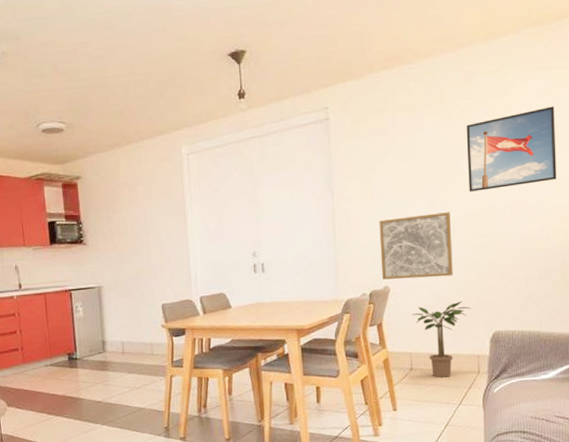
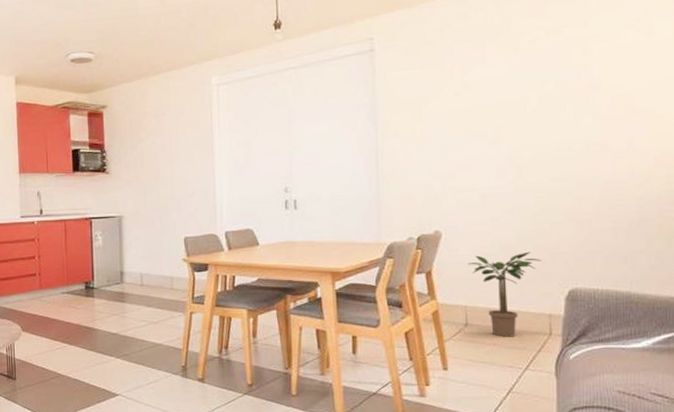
wall art: present [379,212,453,280] -> none [430,152,519,224]
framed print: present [466,106,557,192] -> none [537,37,652,130]

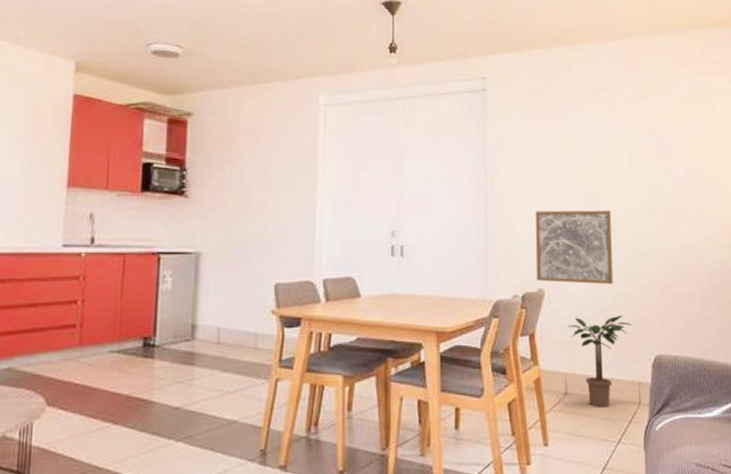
wall art: none [430,152,519,224] -> present [535,210,613,284]

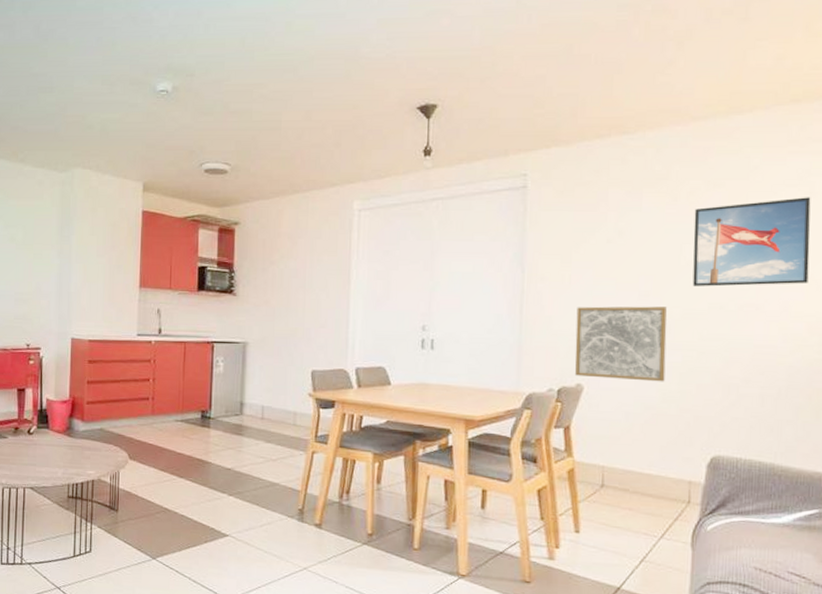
potted plant: present [568,315,633,407] -> none [608,413,686,503]
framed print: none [627,112,717,192] -> present [692,197,811,287]

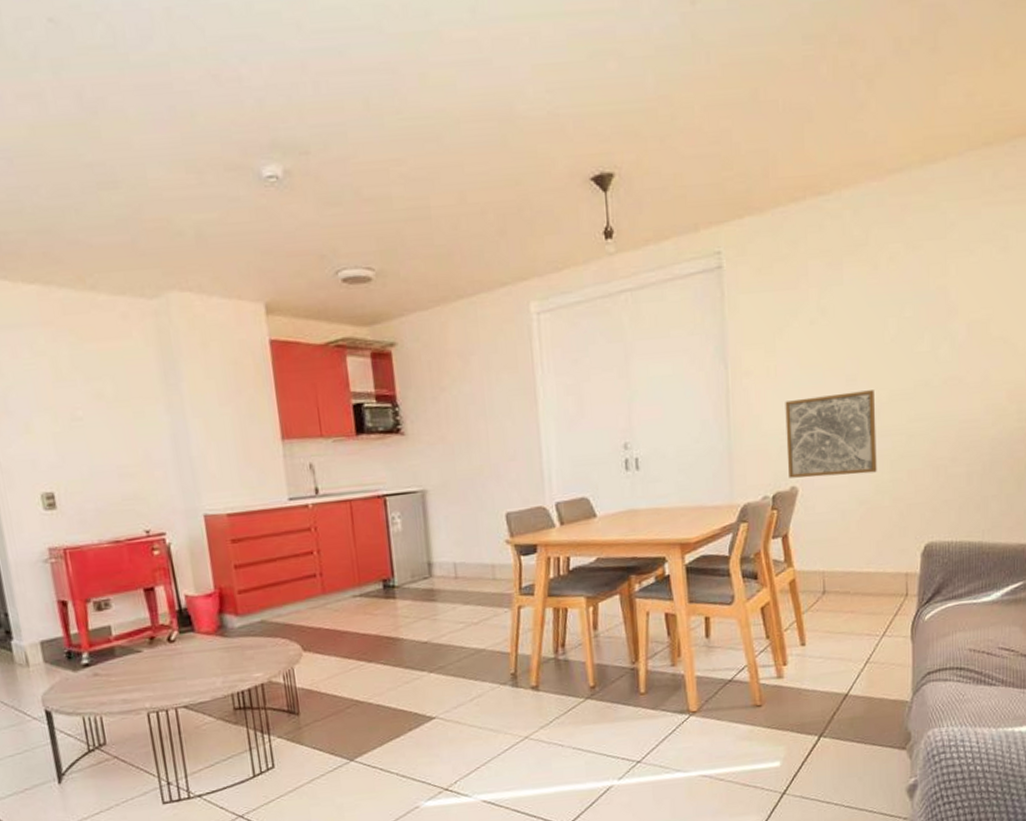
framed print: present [692,197,811,287] -> none [895,253,1006,364]

